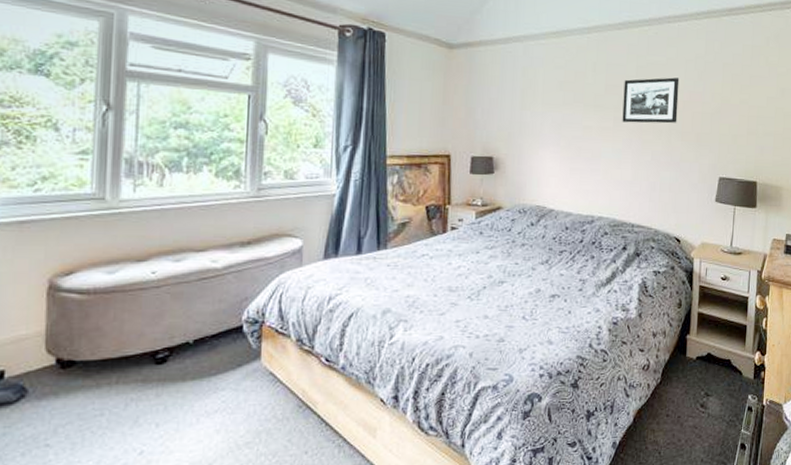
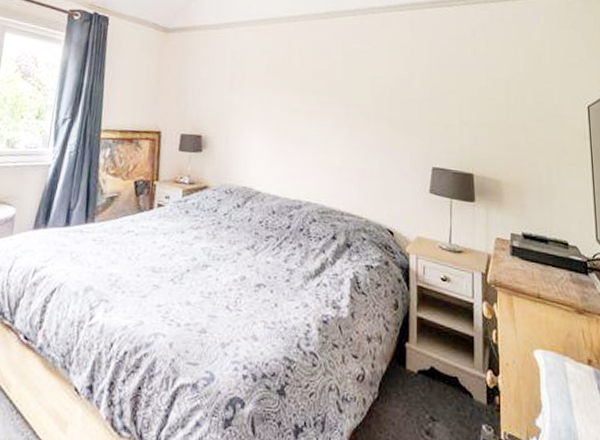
picture frame: present [622,77,680,124] -> none [329,64,386,110]

